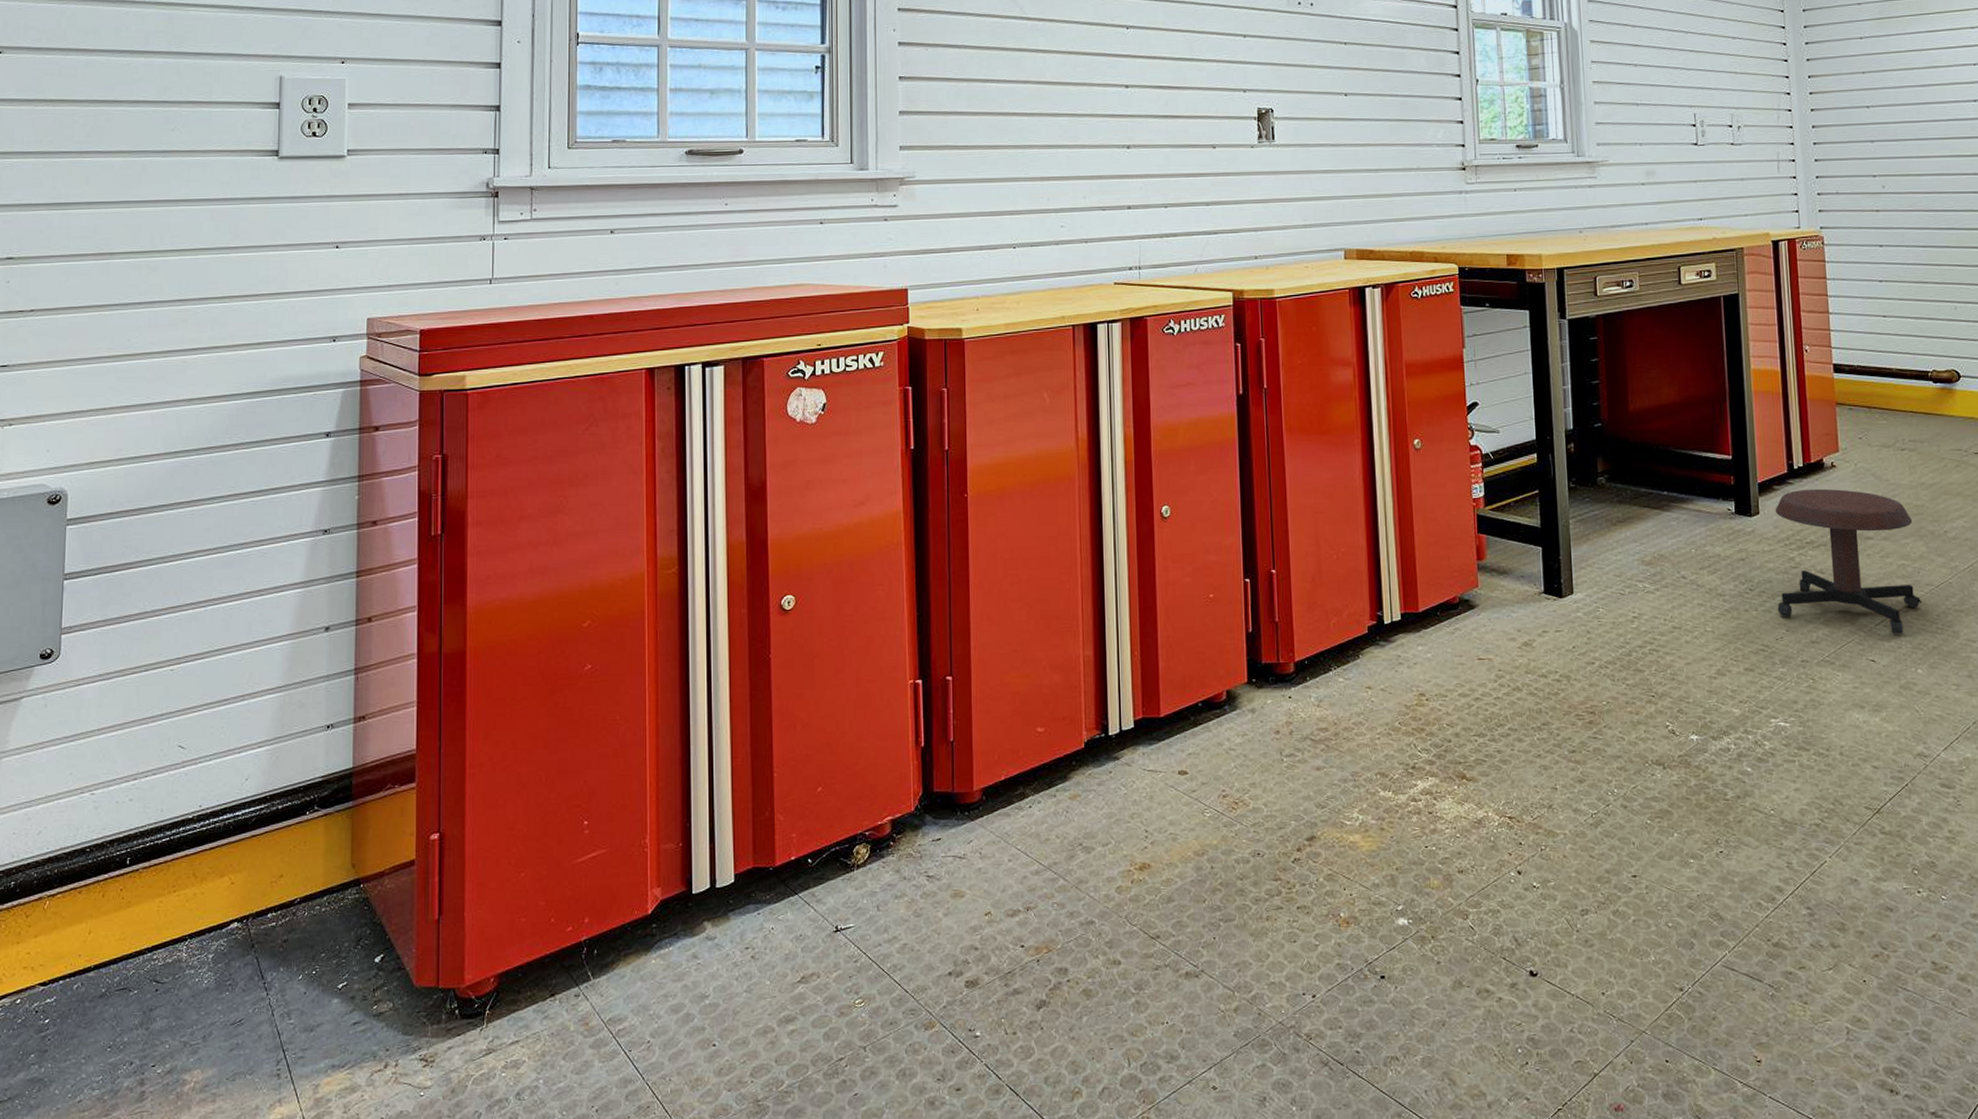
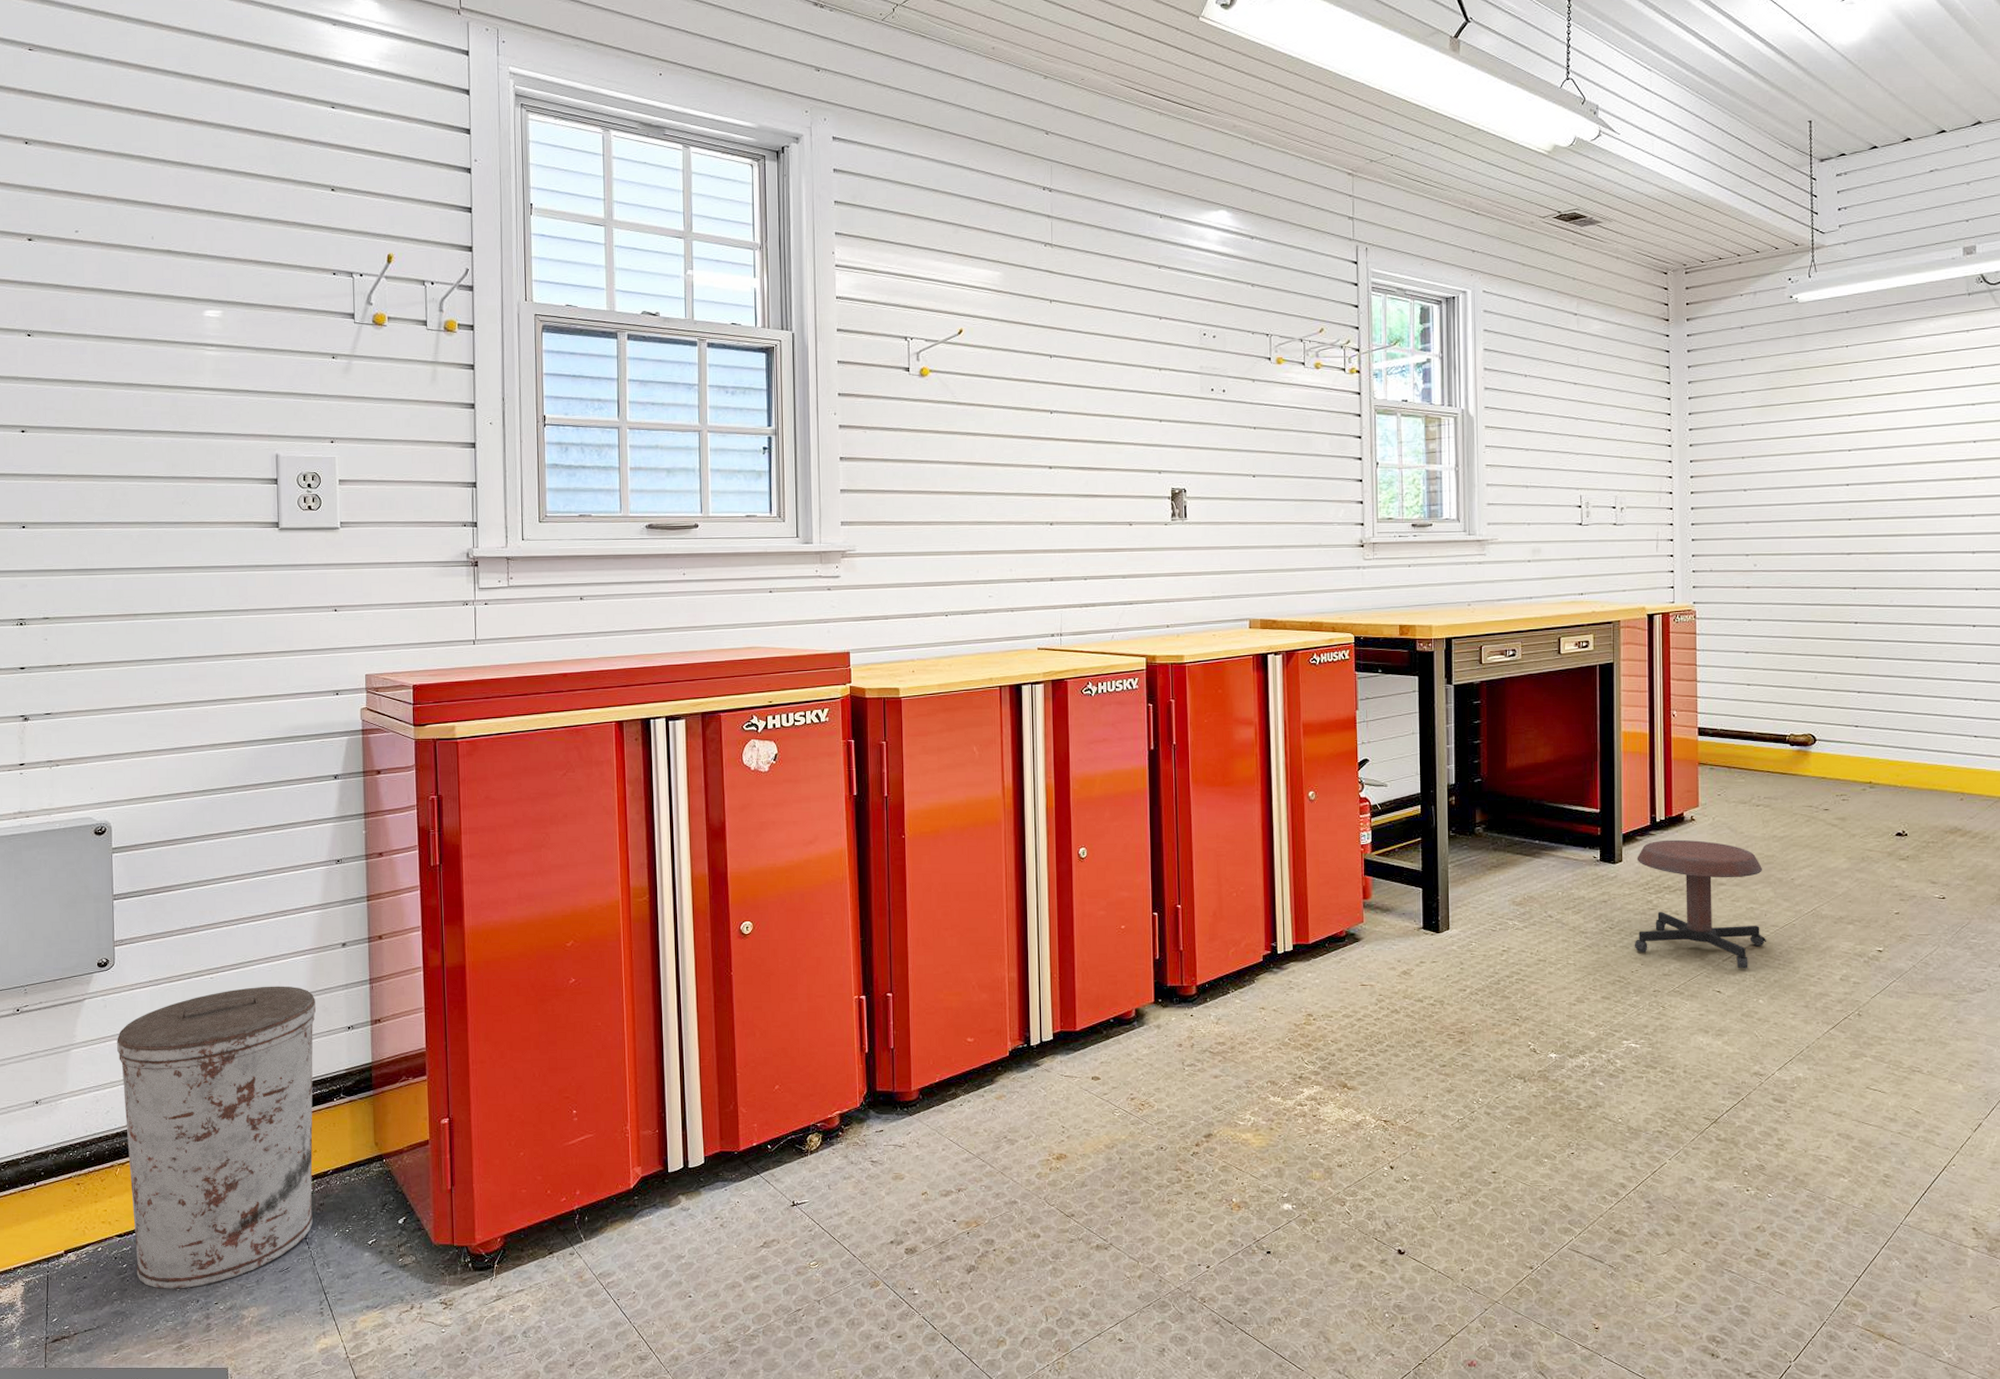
trash can: none [56,678,291,1049] -> present [117,986,316,1289]

